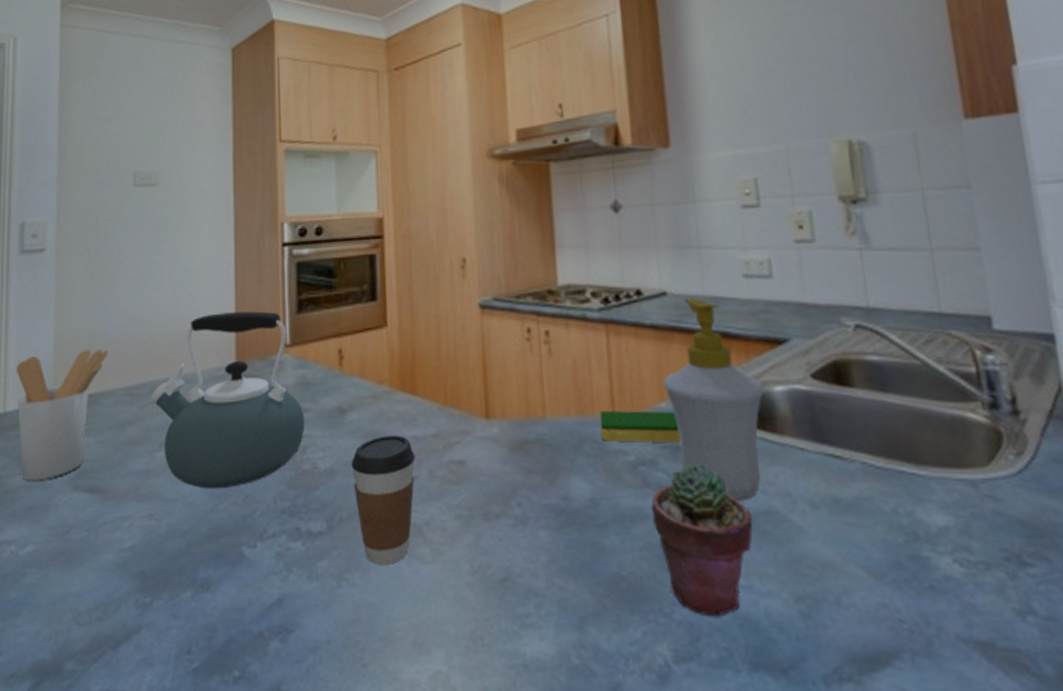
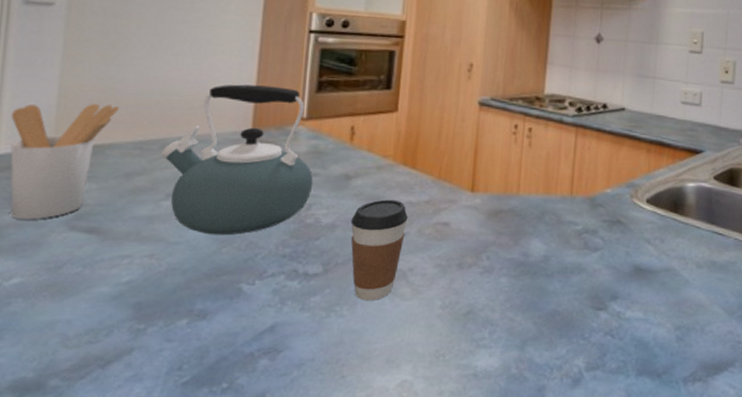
dish sponge: present [599,410,681,443] -> none [559,192,618,219]
potted succulent: present [650,463,753,617] -> none [587,234,657,340]
soap bottle: present [663,298,765,501] -> none [611,114,682,261]

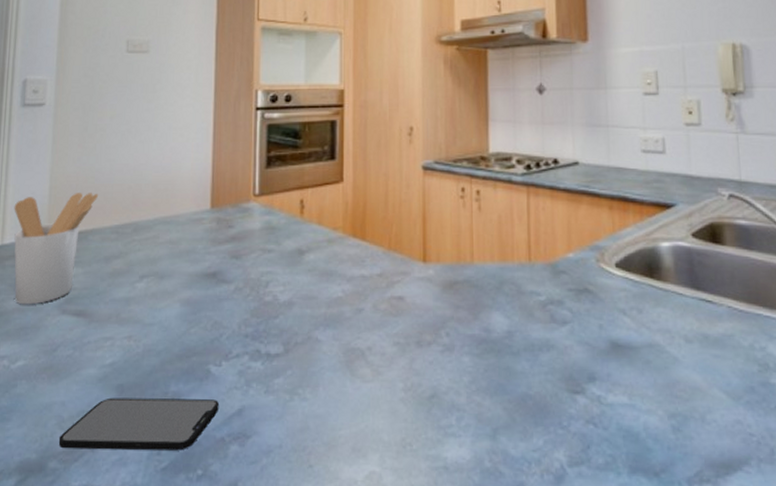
smartphone: none [61,315,249,367] -> present [58,397,219,451]
kettle: present [161,84,314,236] -> none [134,165,269,316]
coffee cup: present [350,199,408,302] -> none [307,273,362,384]

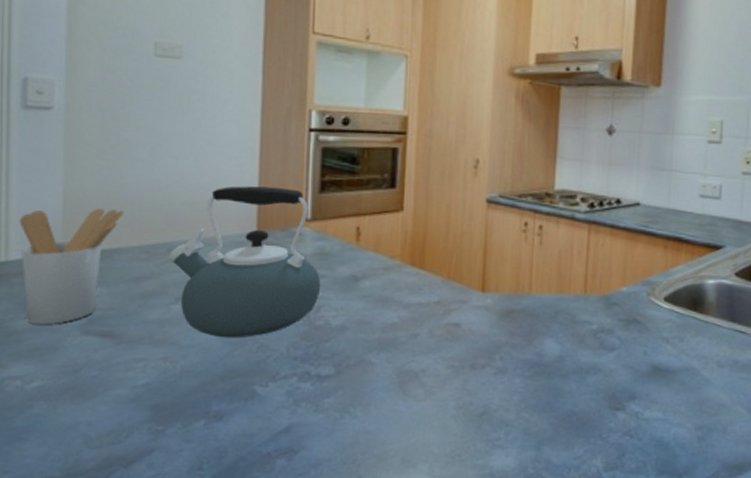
smartphone: present [58,397,219,451] -> none [86,417,265,467]
kettle: none [134,165,269,316] -> present [168,186,321,338]

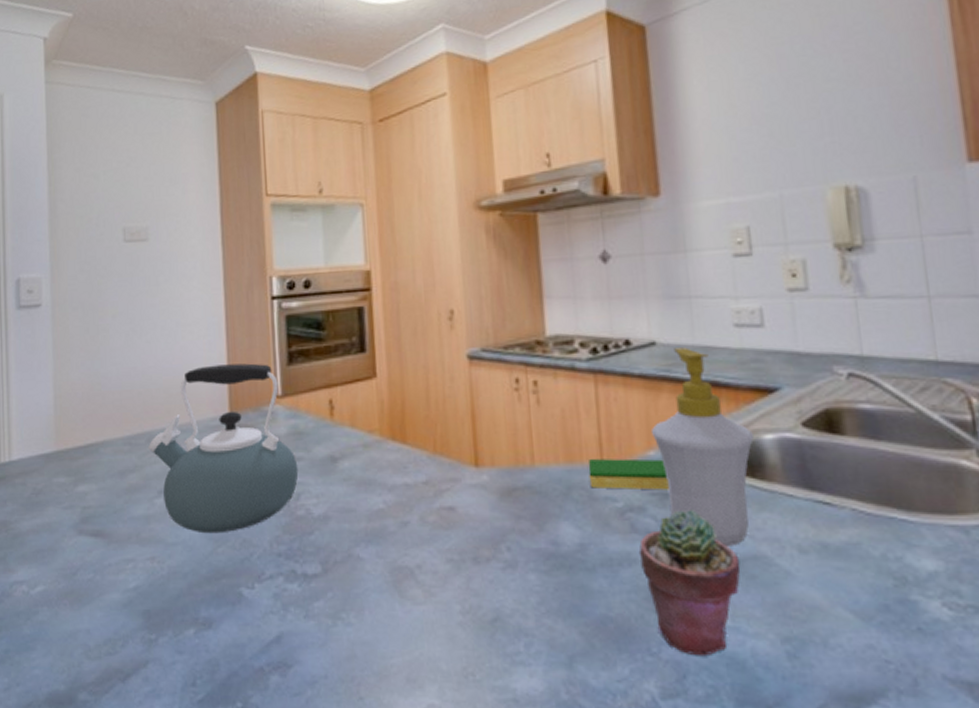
utensil holder: present [19,208,125,325] -> none [18,401,107,526]
dish sponge: none [573,291,634,318] -> present [588,458,669,490]
potted succulent: none [603,333,676,440] -> present [638,510,741,657]
soap bottle: none [627,209,701,361] -> present [652,347,755,546]

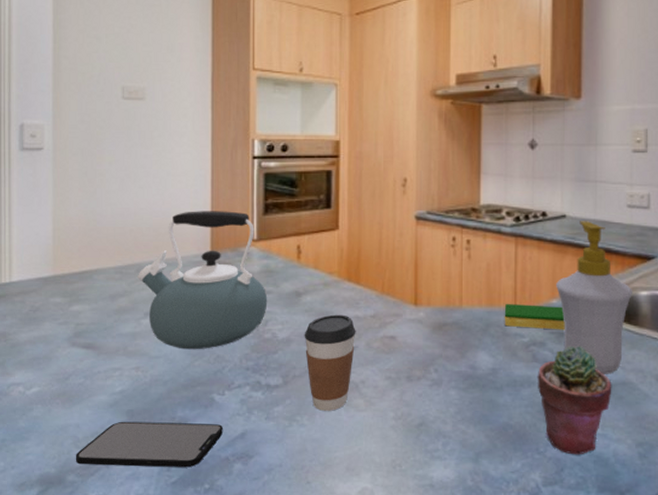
smartphone: none [86,624,255,682] -> present [75,421,223,468]
coffee cup: none [343,482,406,607] -> present [304,314,356,412]

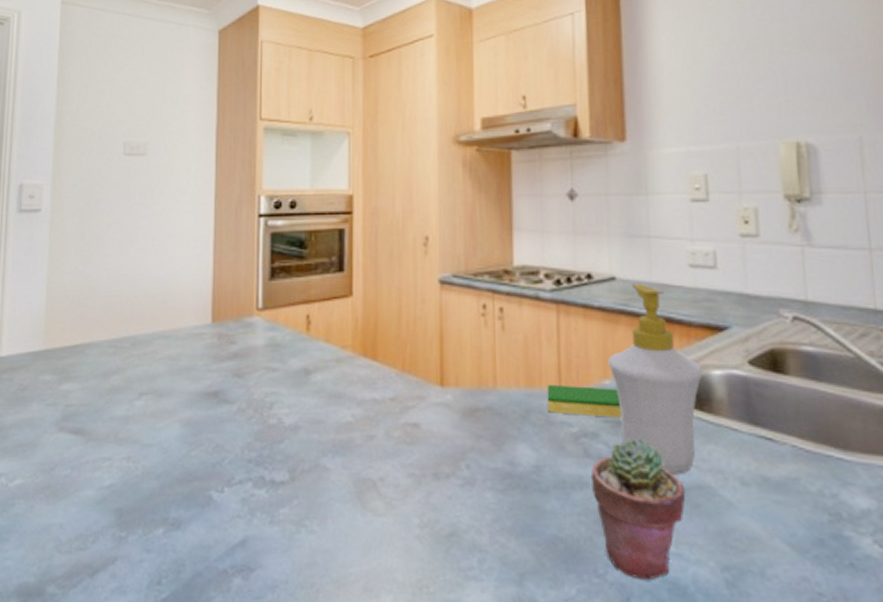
smartphone: present [75,421,223,468] -> none [56,521,221,581]
kettle: present [138,211,268,350] -> none [132,276,273,437]
coffee cup: present [304,314,356,412] -> none [314,396,373,516]

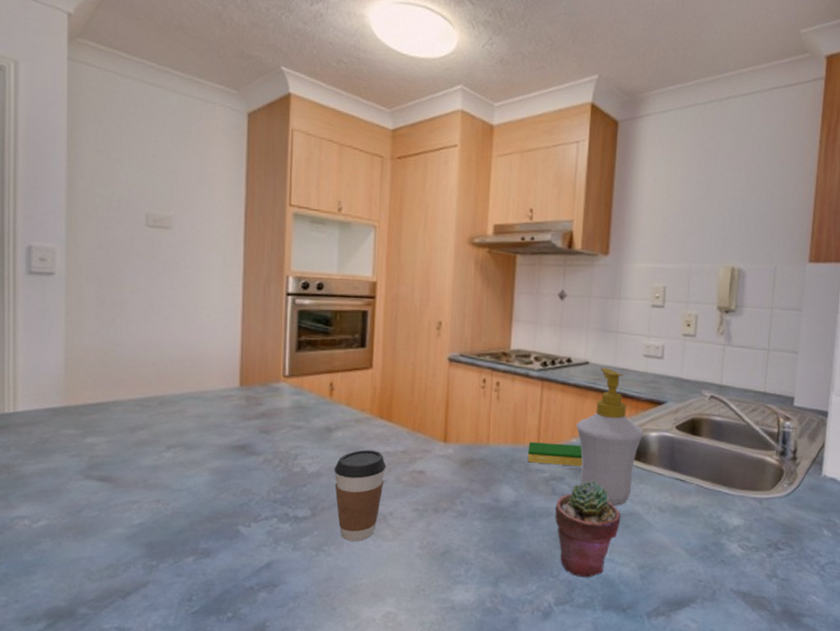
coffee cup: none [314,396,373,516] -> present [334,450,386,542]

